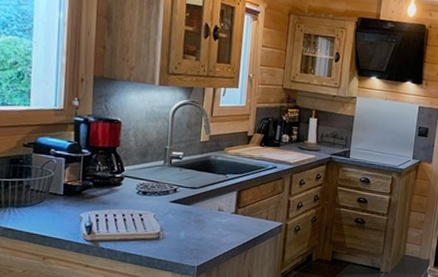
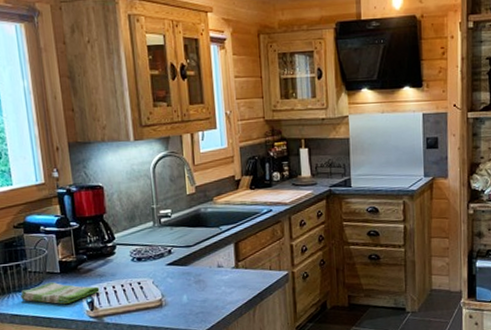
dish towel: none [16,202,100,225] -> present [19,282,100,304]

